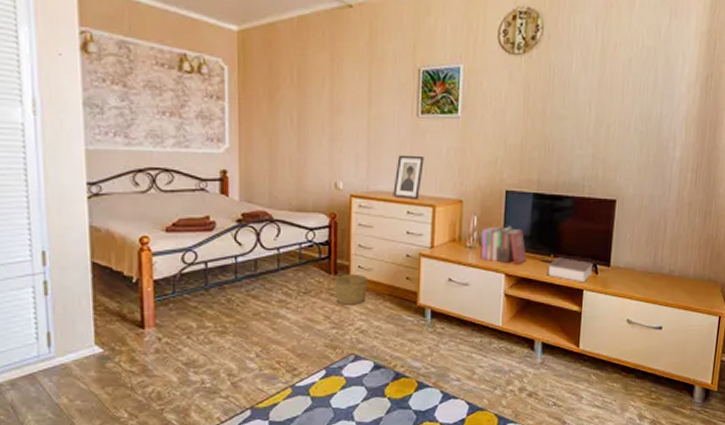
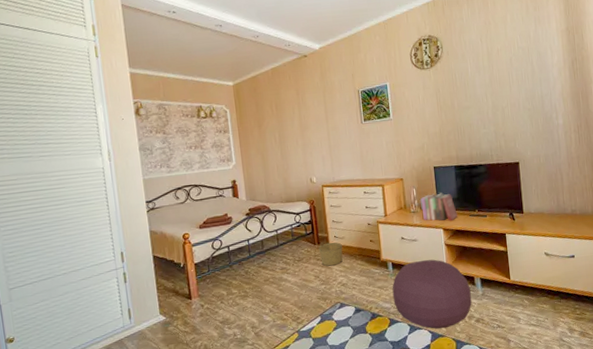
picture frame: present [393,154,424,199] -> none [351,150,371,183]
pouf: none [426,311,527,401] -> present [392,259,472,329]
book: present [546,257,594,283] -> none [474,210,511,228]

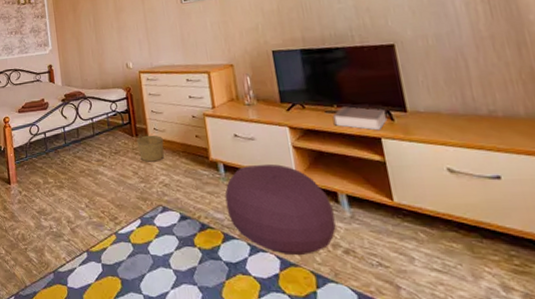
books: present [419,192,457,222] -> none [255,82,308,118]
book: none [474,210,511,228] -> present [332,106,388,131]

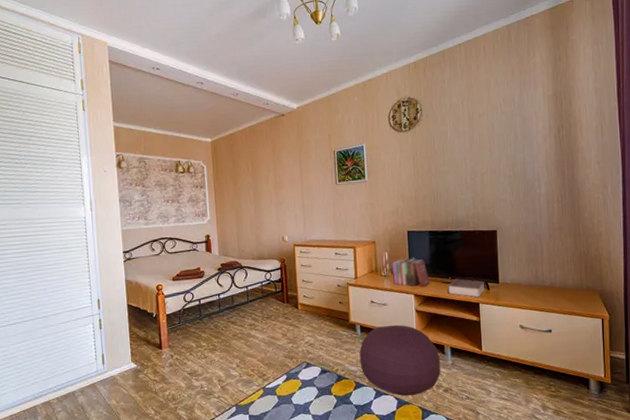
basket: present [136,134,164,162] -> none [287,301,311,325]
books: none [255,82,308,118] -> present [391,258,430,288]

